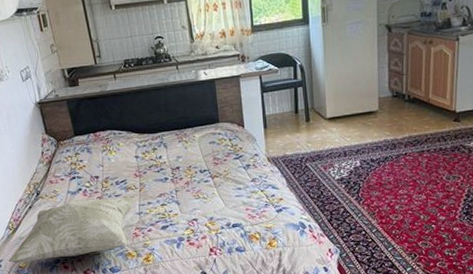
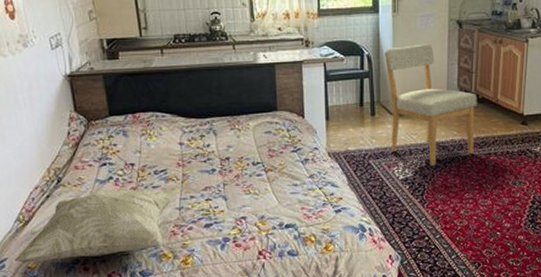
chair: none [315,50,409,166] -> present [384,44,477,167]

